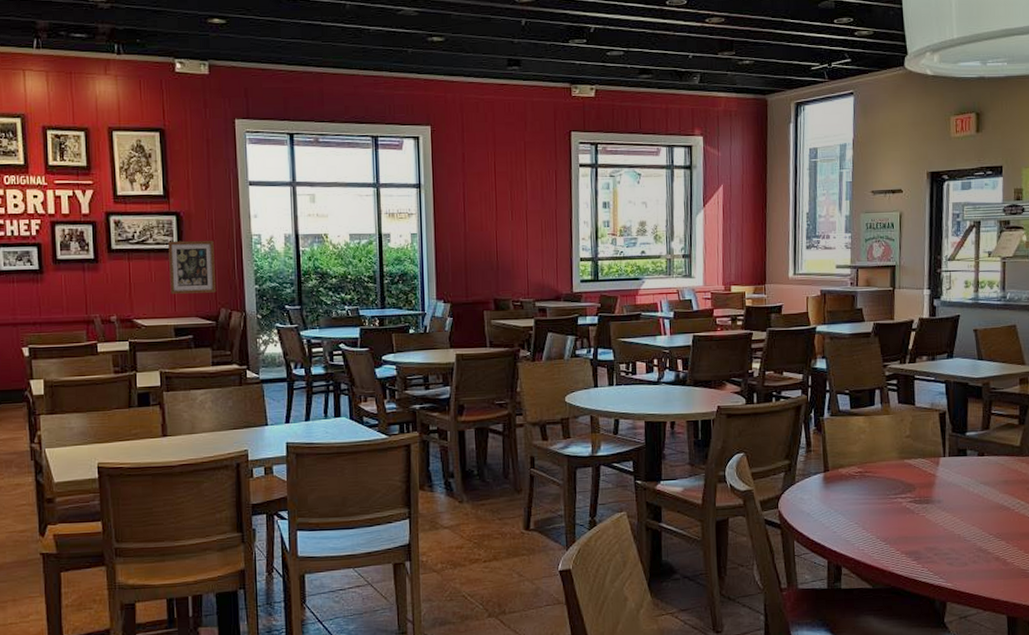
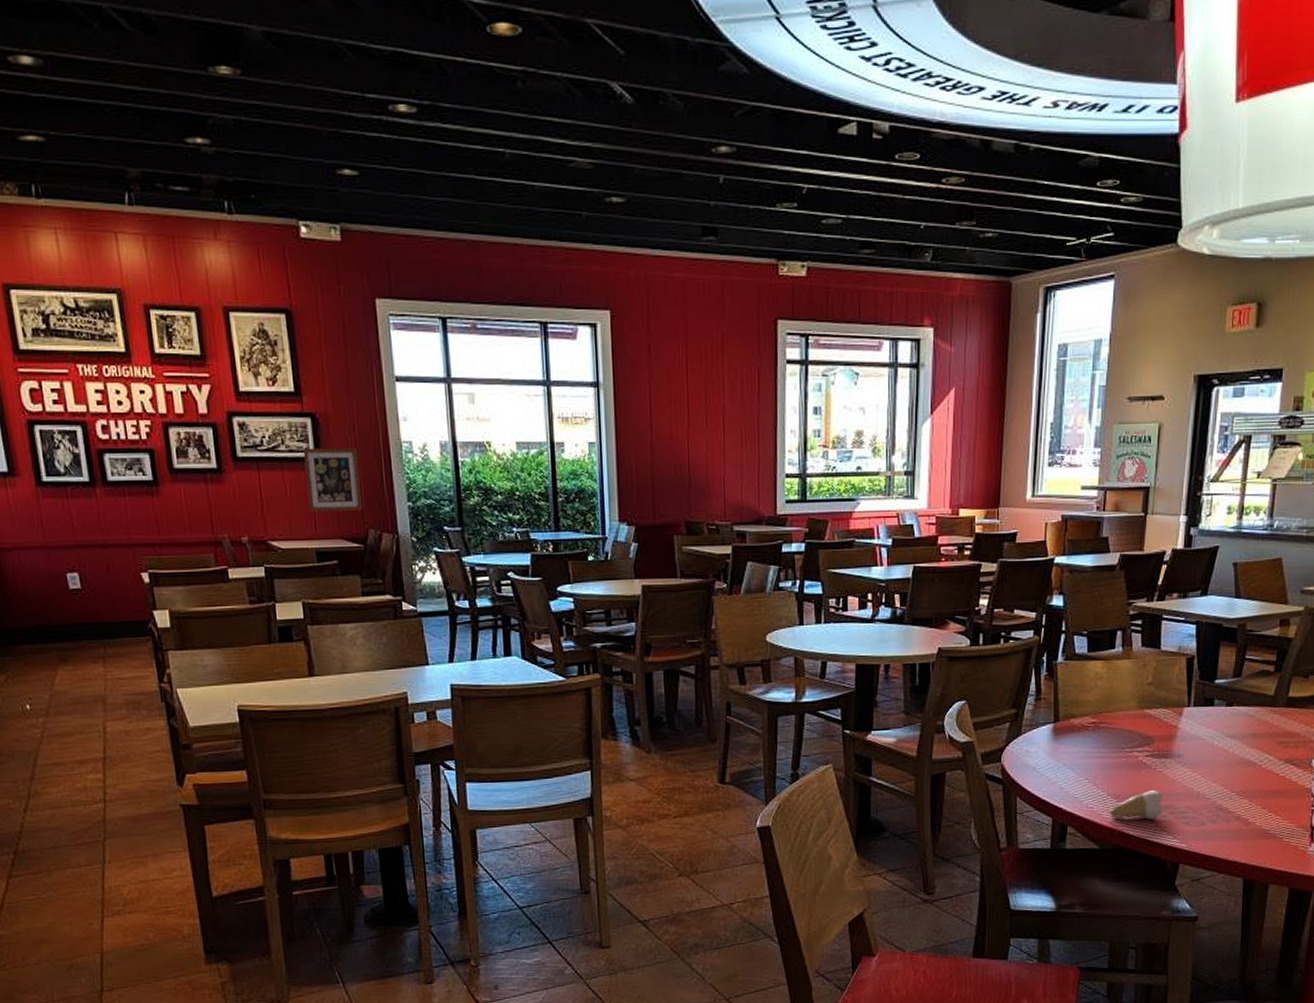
tooth: none [879,532,928,561] -> present [1109,789,1163,819]

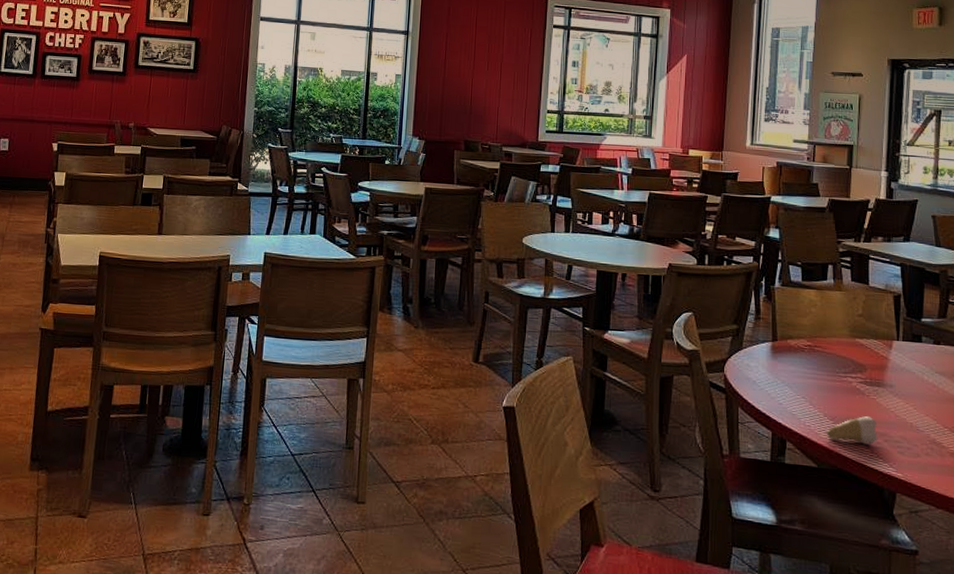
wall art: present [304,447,363,512] -> none [182,62,224,111]

